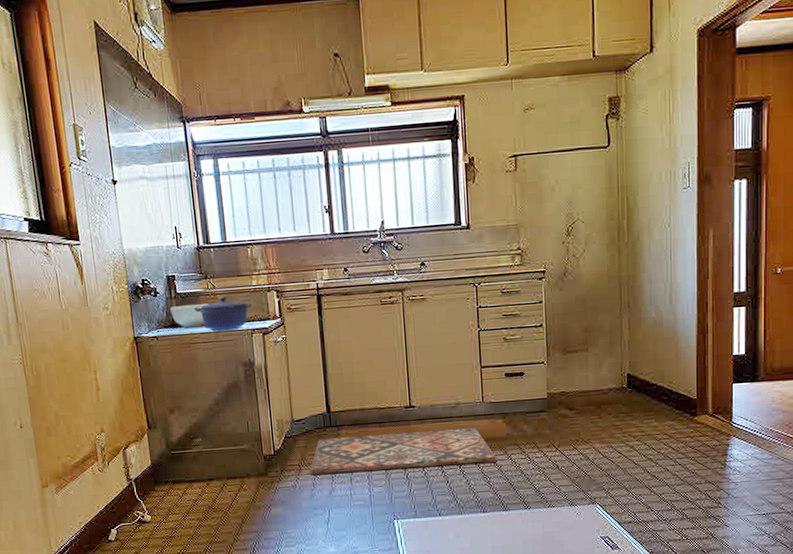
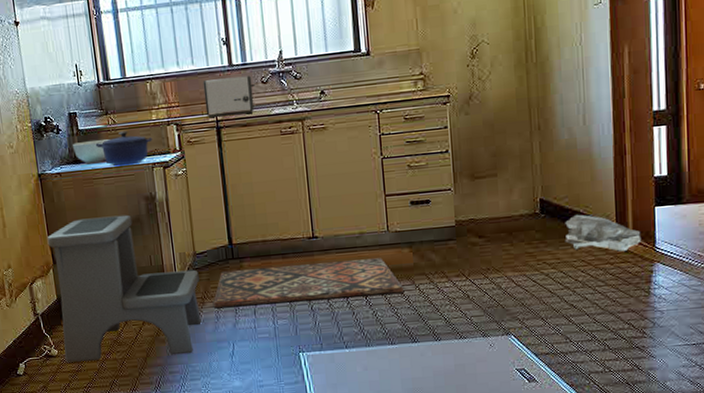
step stool: none [142,380,298,528] -> present [47,214,202,362]
toaster: none [304,244,356,286] -> present [202,75,255,119]
plastic bag: none [649,389,720,426] -> present [564,214,642,251]

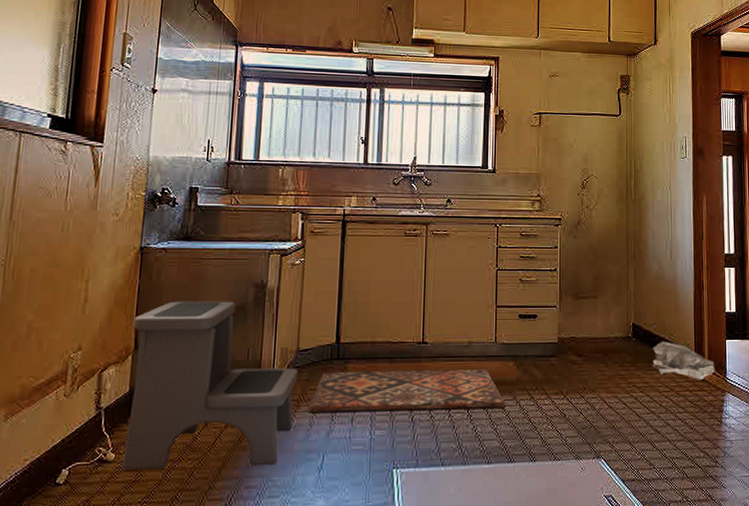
bowl: present [73,139,110,164] -> none [186,218,229,243]
cooking pot: present [95,131,153,166] -> none [212,213,275,247]
toaster: present [202,75,255,119] -> none [334,174,386,212]

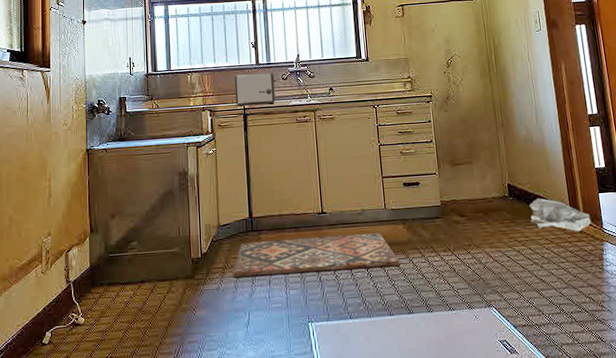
step stool: present [121,301,299,470] -> none [87,188,222,331]
toaster: none [334,174,386,212] -> present [234,73,277,107]

